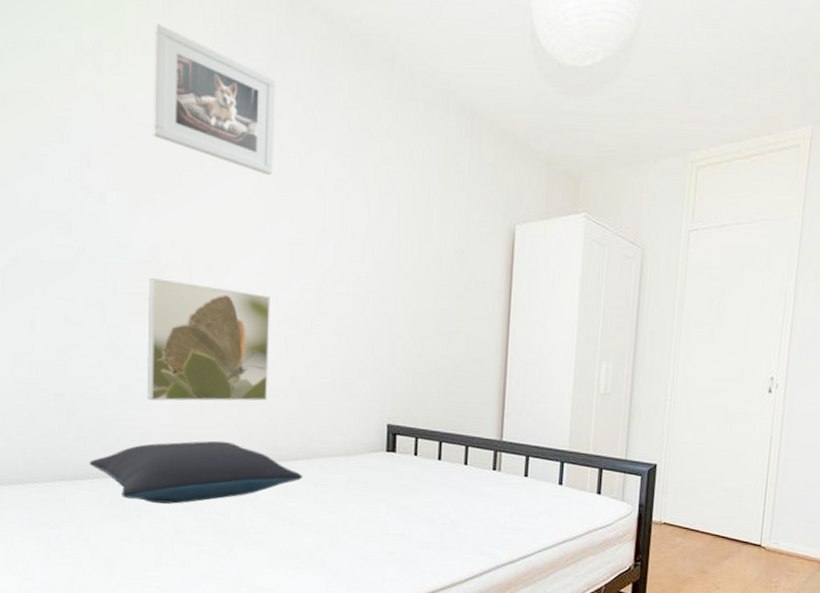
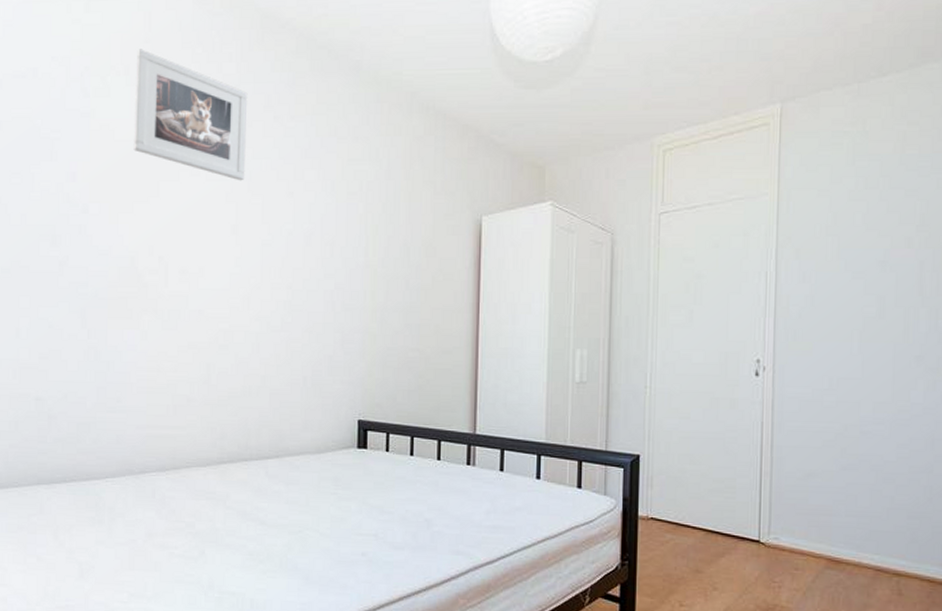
pillow: present [89,440,303,504] -> none [66,441,275,506]
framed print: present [147,278,270,401] -> none [123,284,242,403]

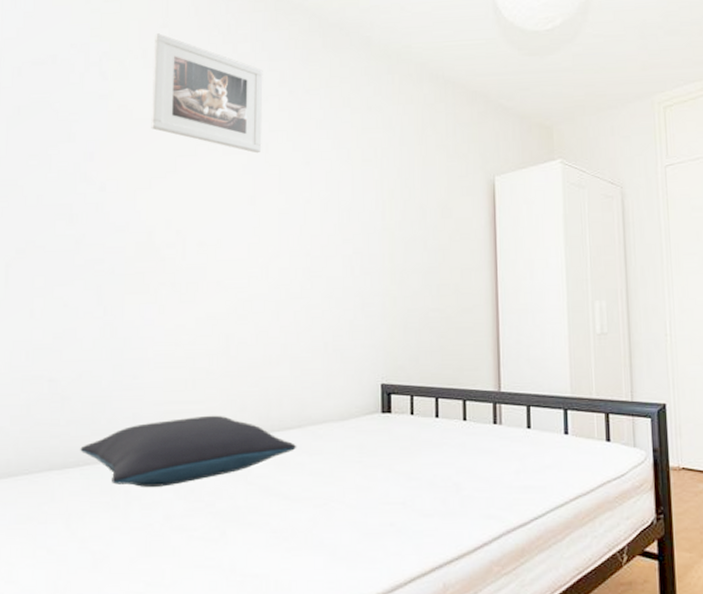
pillow: none [66,441,275,506] -> present [80,415,297,487]

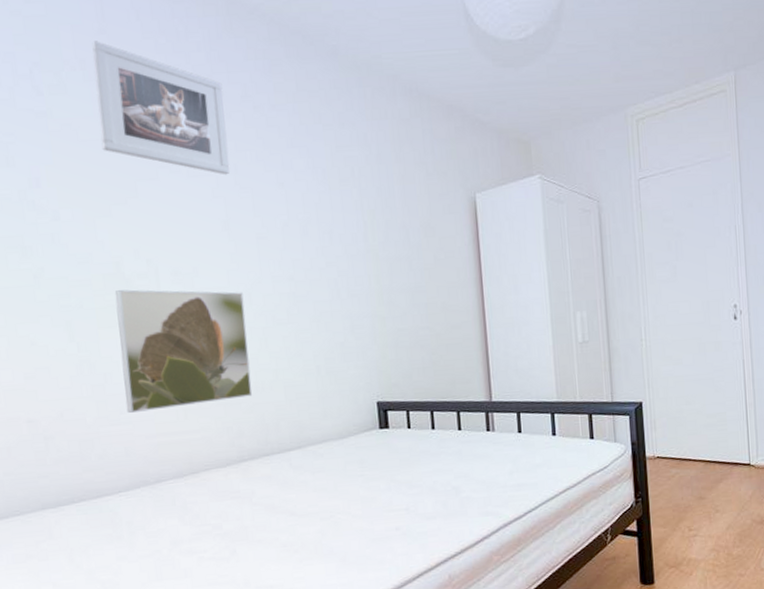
pillow: present [80,415,297,487] -> none [73,443,299,517]
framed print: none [139,258,261,378] -> present [115,289,253,413]

